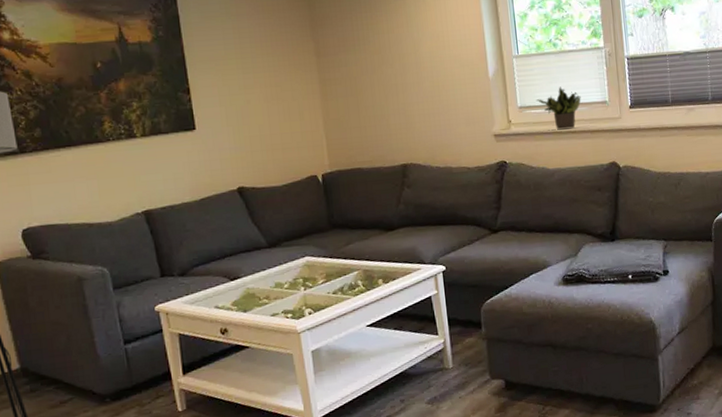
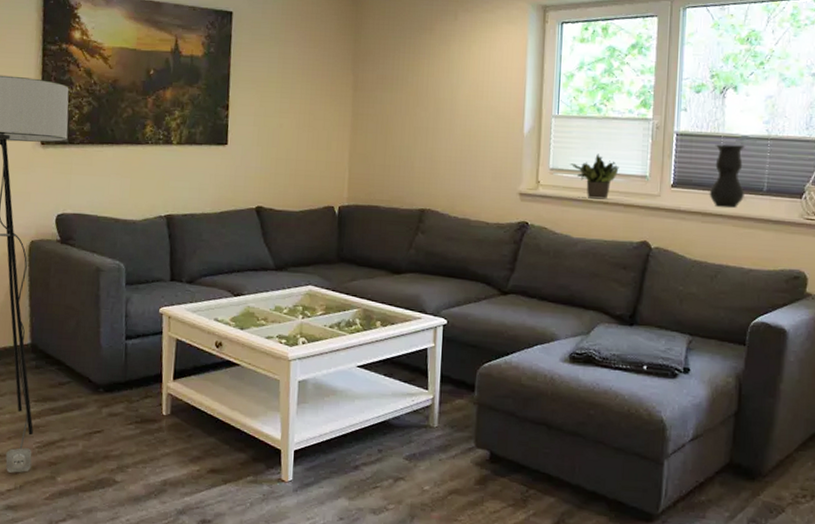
vase: none [662,61,693,121] -> present [709,144,746,209]

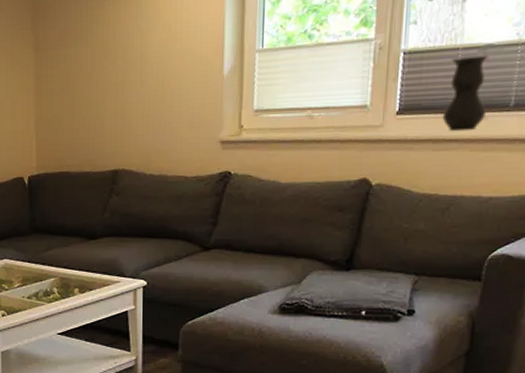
potted plant: present [570,153,619,200] -> none [277,87,334,138]

